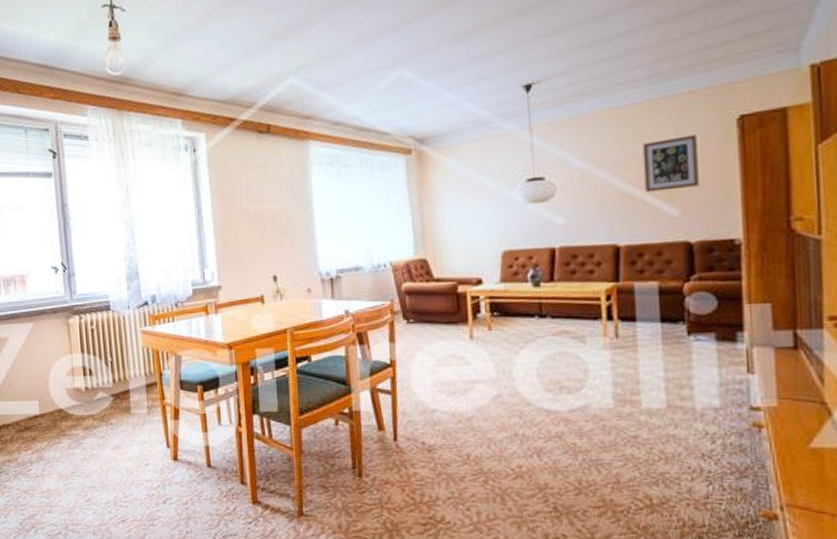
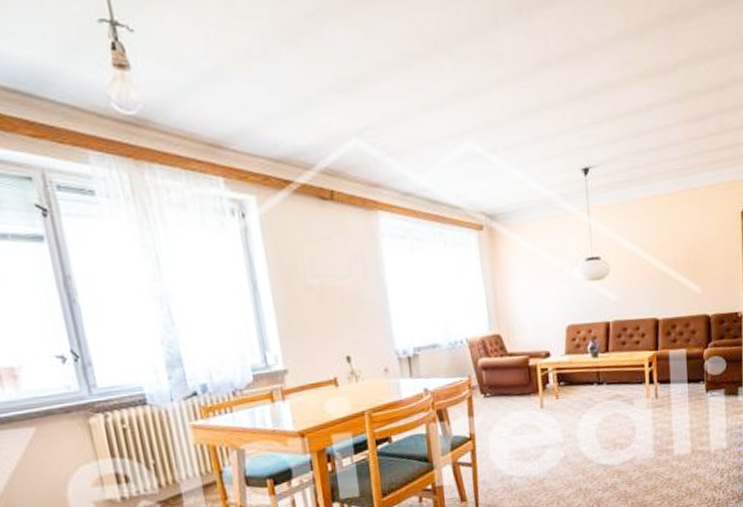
wall art: present [642,135,699,192] -> none [675,223,715,272]

